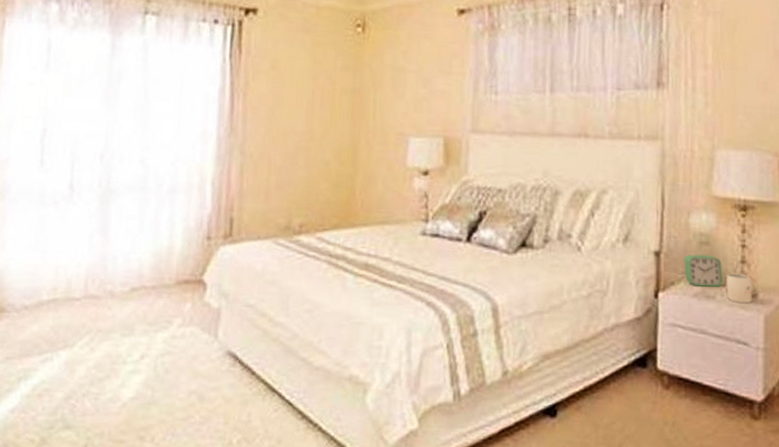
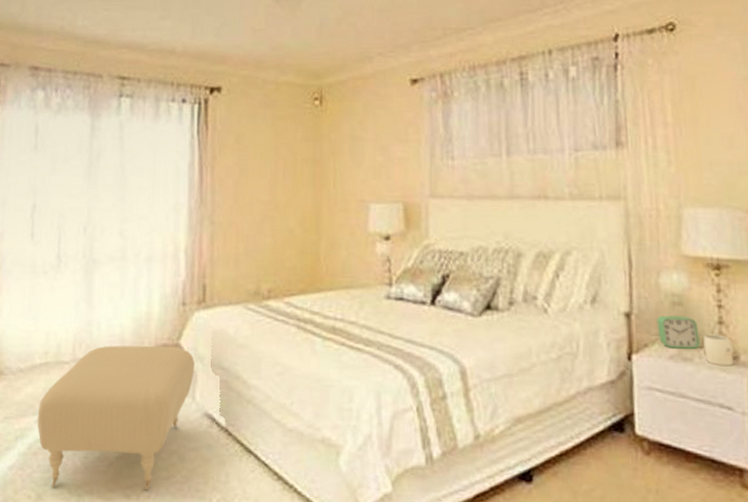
ottoman: none [43,281,219,432] -> present [37,345,195,491]

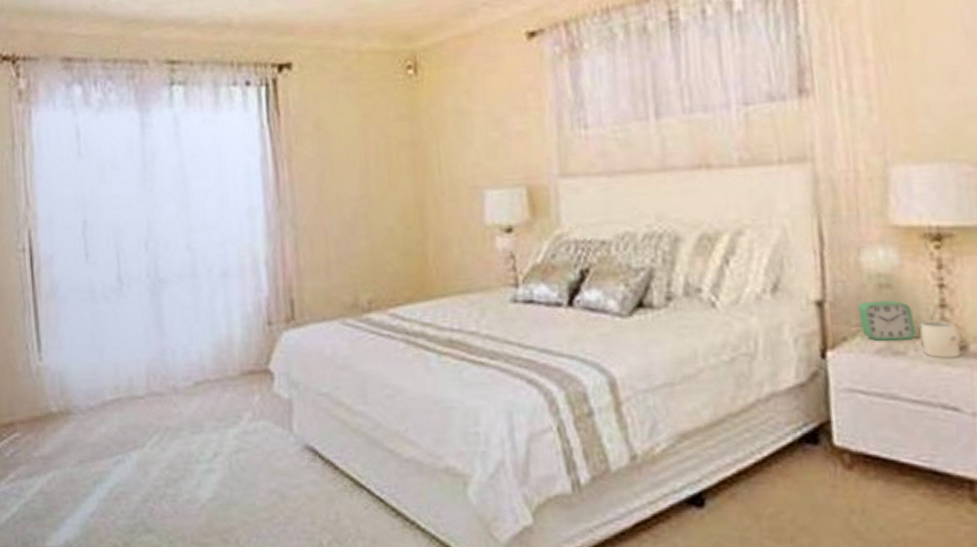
ottoman: present [37,345,195,491] -> none [114,372,289,534]

